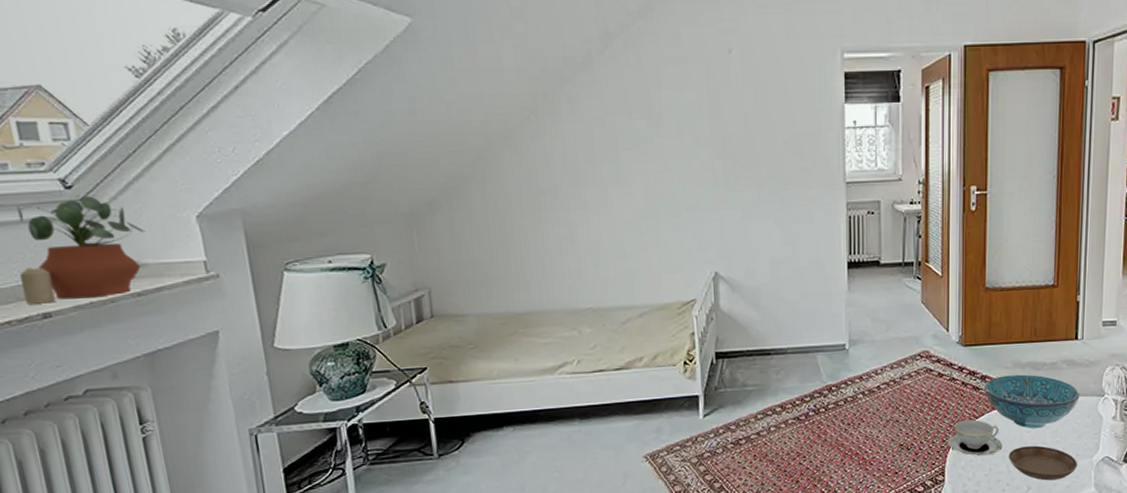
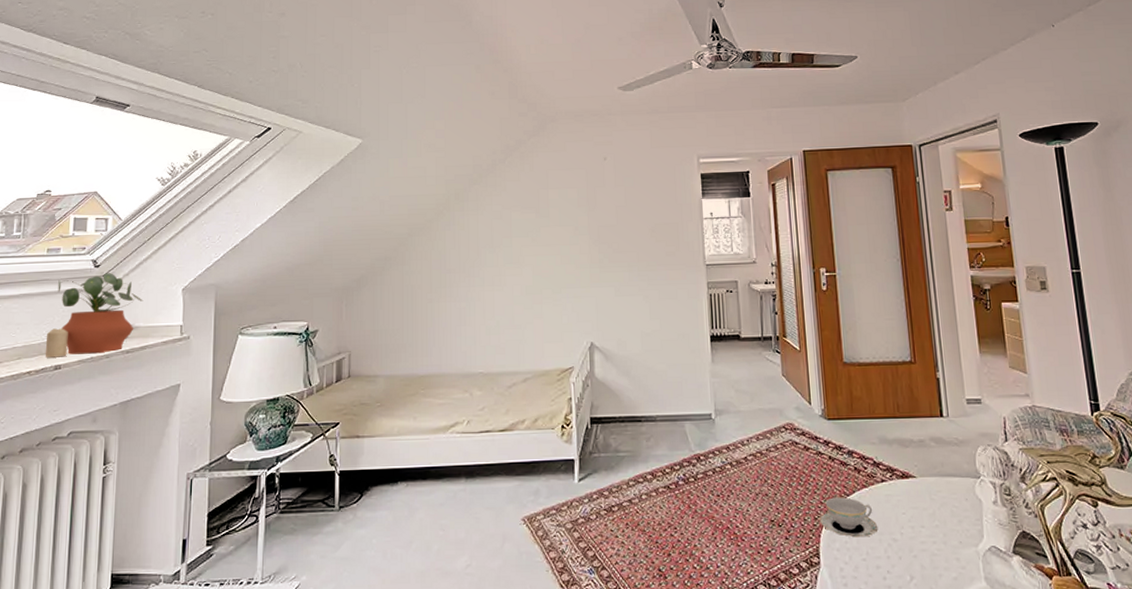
bowl: present [983,374,1080,429] -> none [851,451,954,510]
saucer: present [1008,445,1078,481] -> none [885,529,963,570]

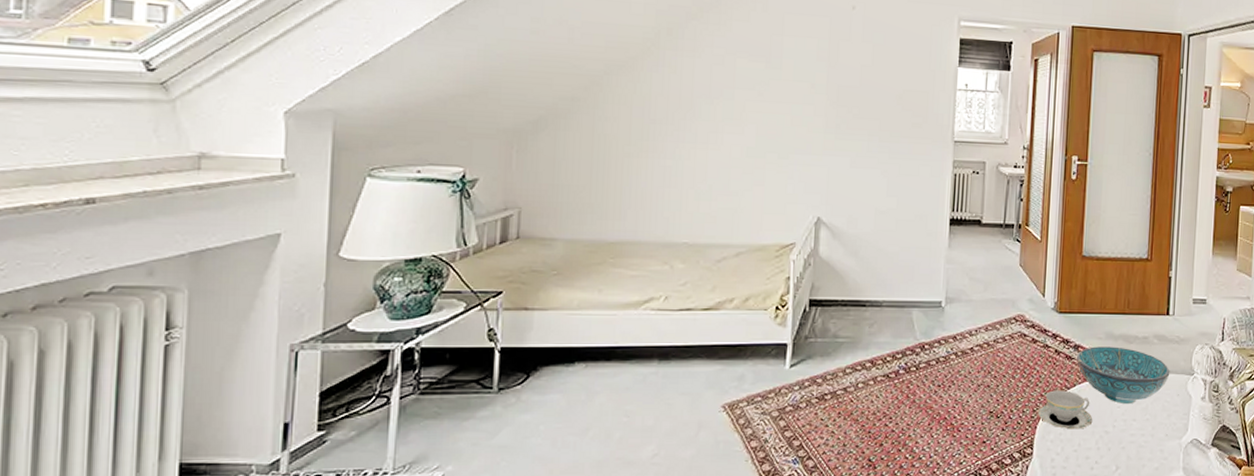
candle: present [45,328,68,358] -> none [69,148,106,188]
potted plant: present [58,273,144,355] -> none [87,80,225,187]
bowl: none [851,451,954,510] -> present [1076,346,1170,404]

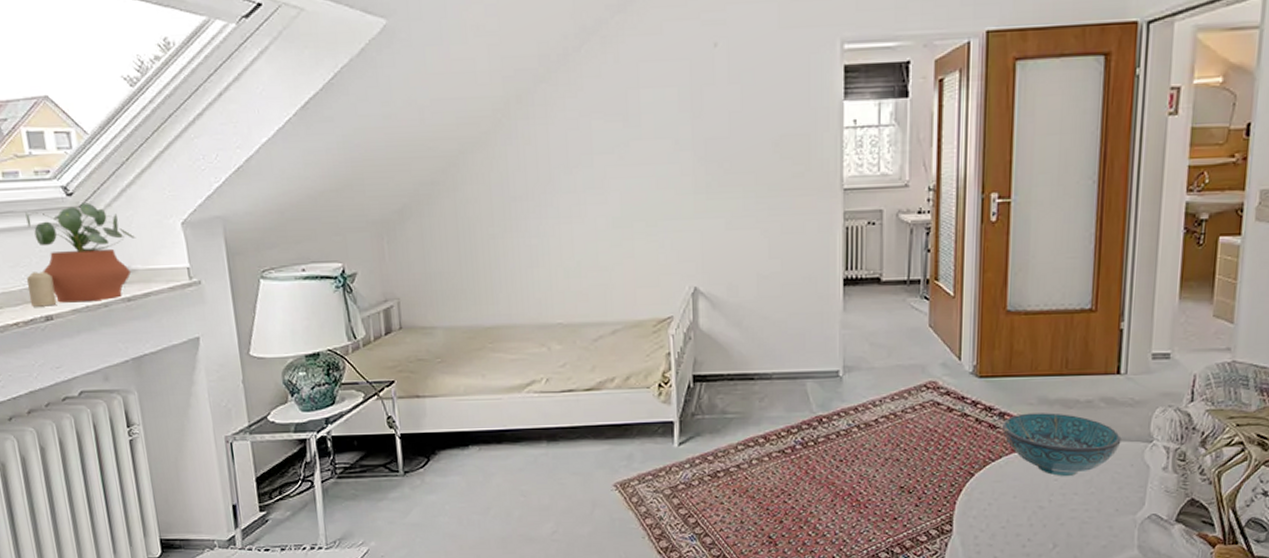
candle: none [69,148,106,188] -> present [27,271,57,307]
potted plant: none [87,80,225,187] -> present [25,203,136,303]
teacup: present [1037,390,1093,430] -> none [956,462,1024,505]

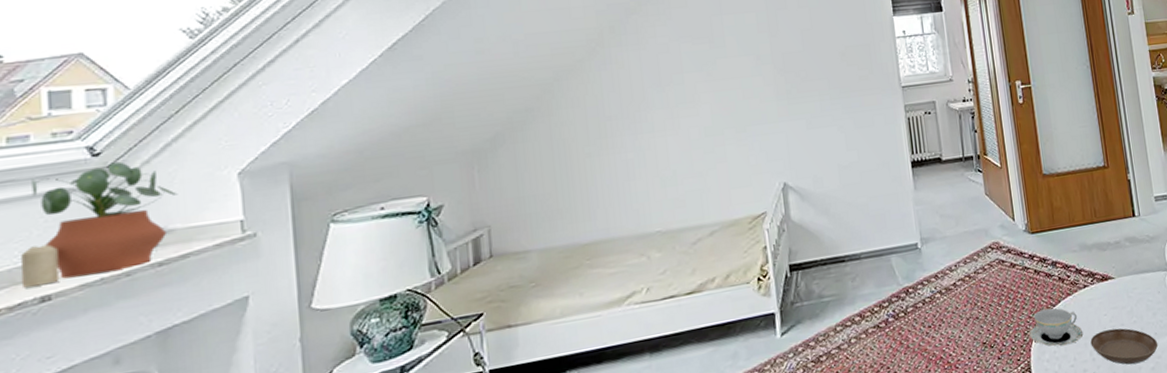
teacup: none [956,462,1024,505] -> present [1028,308,1084,346]
bowl: present [1001,413,1122,476] -> none [1055,256,1147,312]
saucer: none [1030,496,1117,538] -> present [1090,328,1158,365]

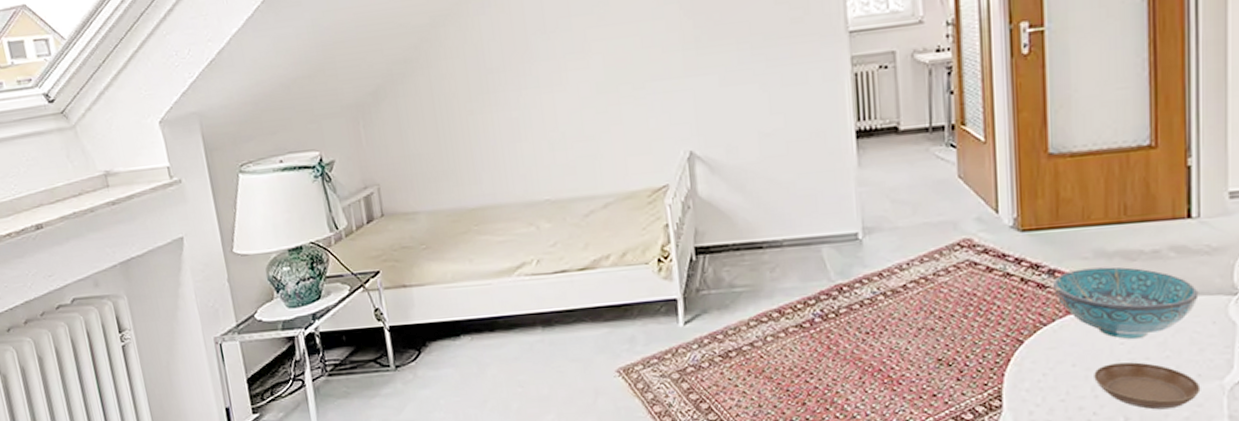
candle: present [20,244,60,288] -> none [16,180,46,216]
potted plant: present [31,161,178,279] -> none [11,108,117,211]
teacup: present [1028,308,1084,346] -> none [1003,327,1085,375]
bowl: none [1055,256,1147,312] -> present [1052,267,1199,339]

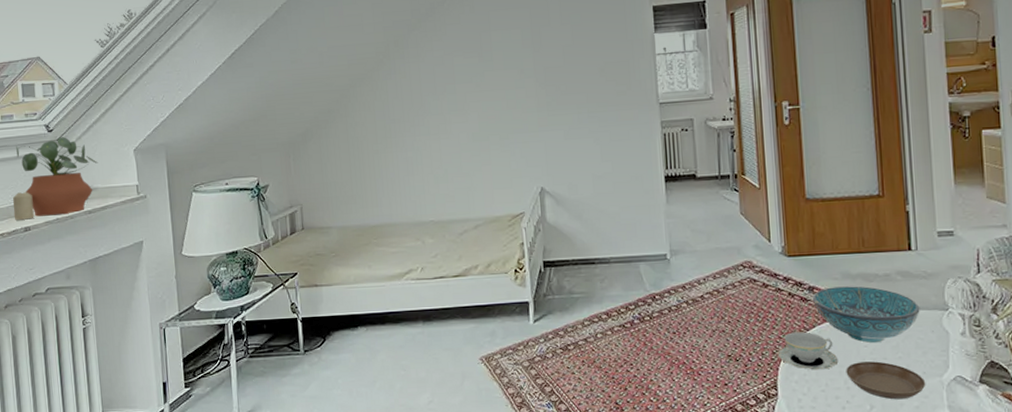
potted plant: none [11,108,117,211] -> present [16,137,99,217]
candle: none [16,180,46,216] -> present [13,192,34,220]
teacup: none [1003,327,1085,375] -> present [777,331,839,370]

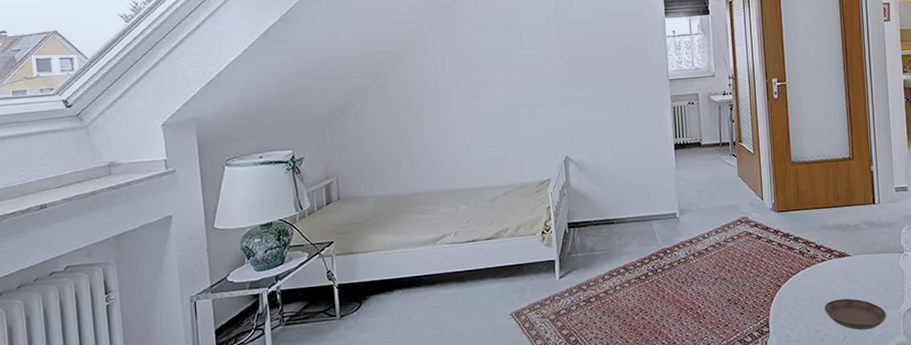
candle: present [13,192,34,220] -> none [26,169,51,198]
potted plant: present [16,137,99,217] -> none [29,112,123,194]
teacup: present [777,331,839,370] -> none [769,276,818,309]
bowl: present [812,286,920,343] -> none [797,235,882,283]

